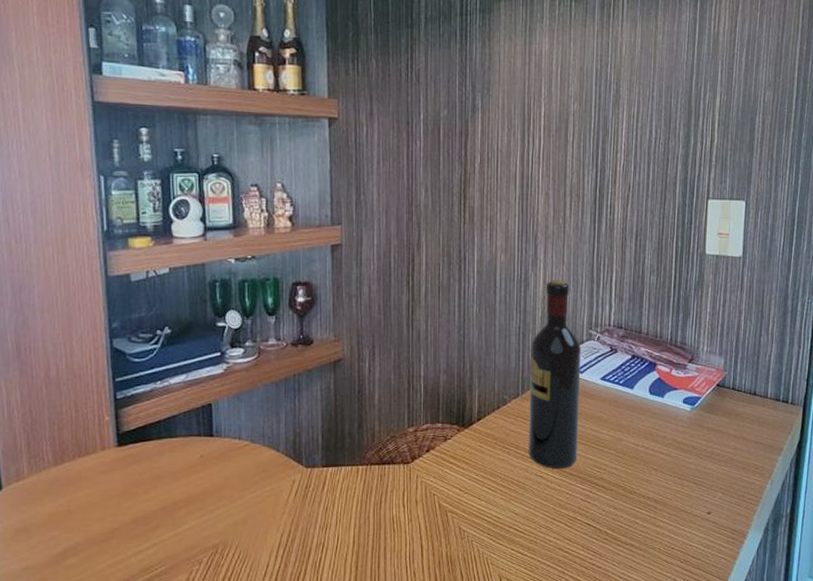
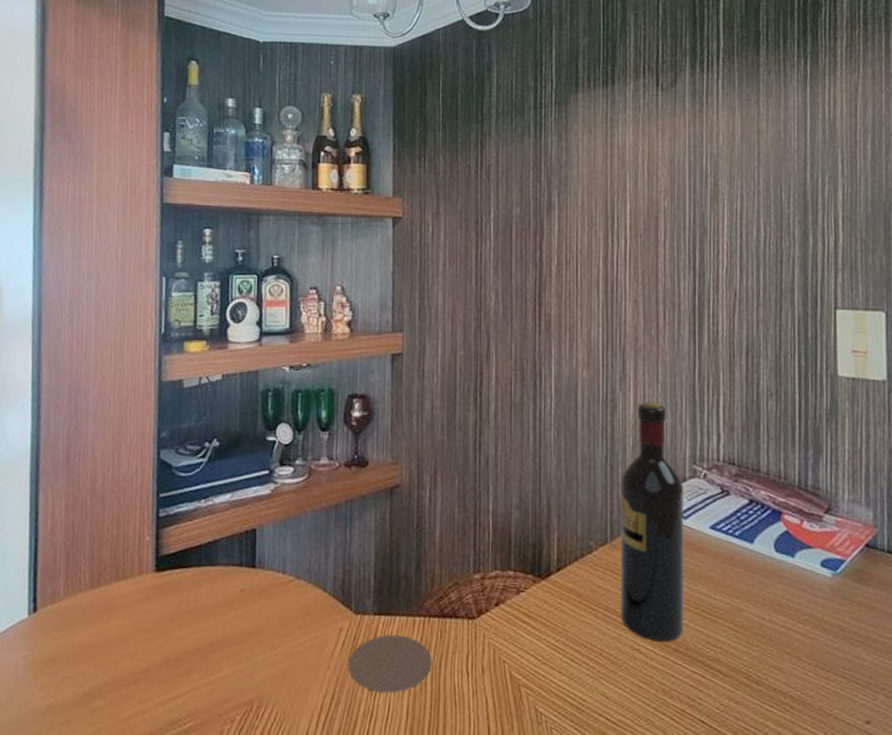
coaster: none [301,481,374,528] -> present [347,634,432,694]

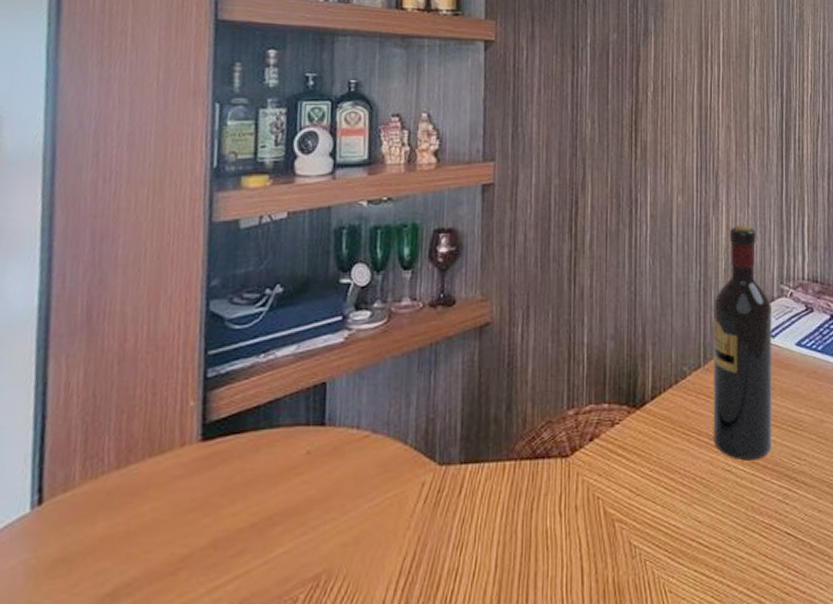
coaster: present [347,634,432,694] -> none [430,482,523,548]

